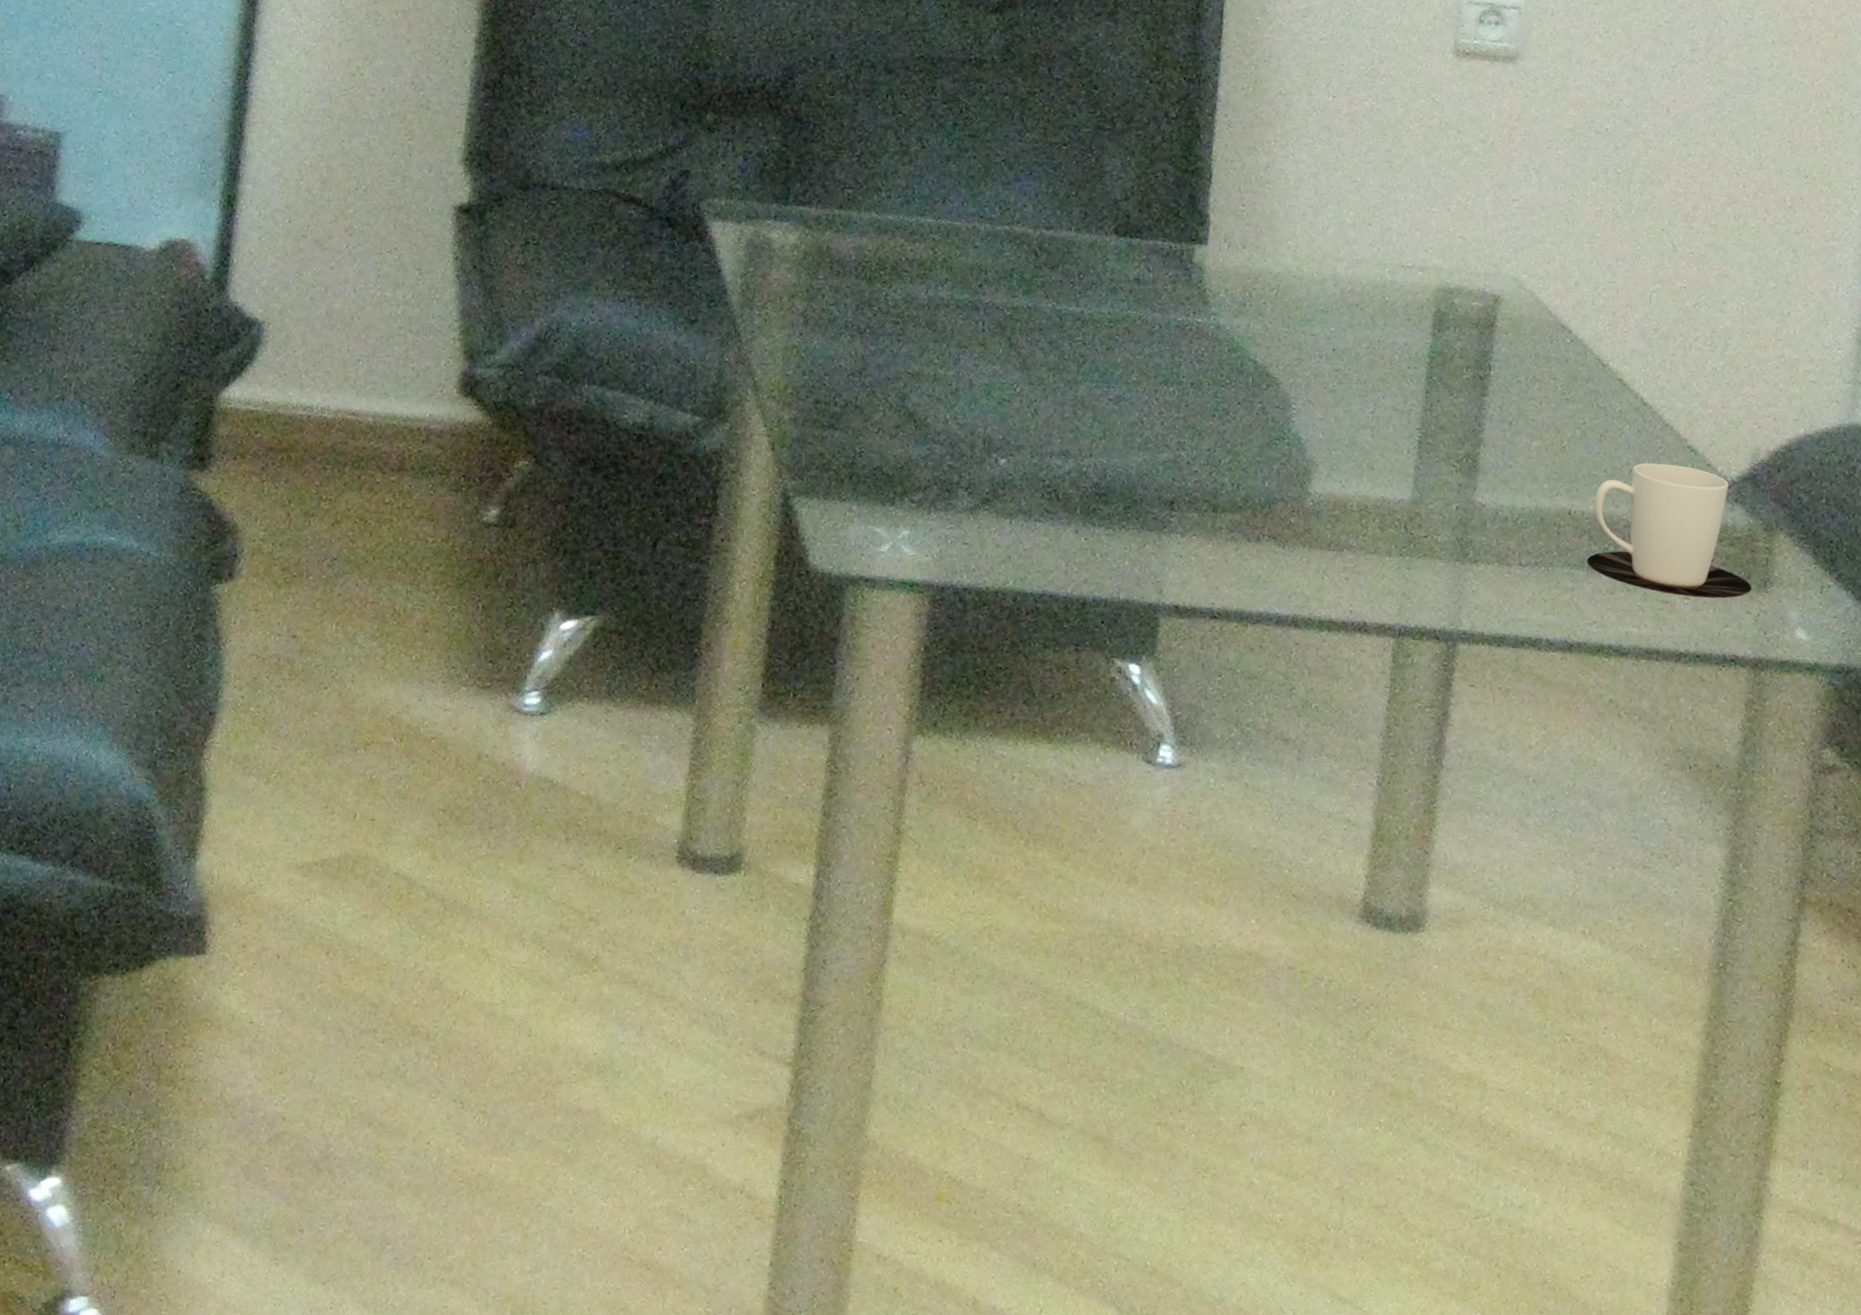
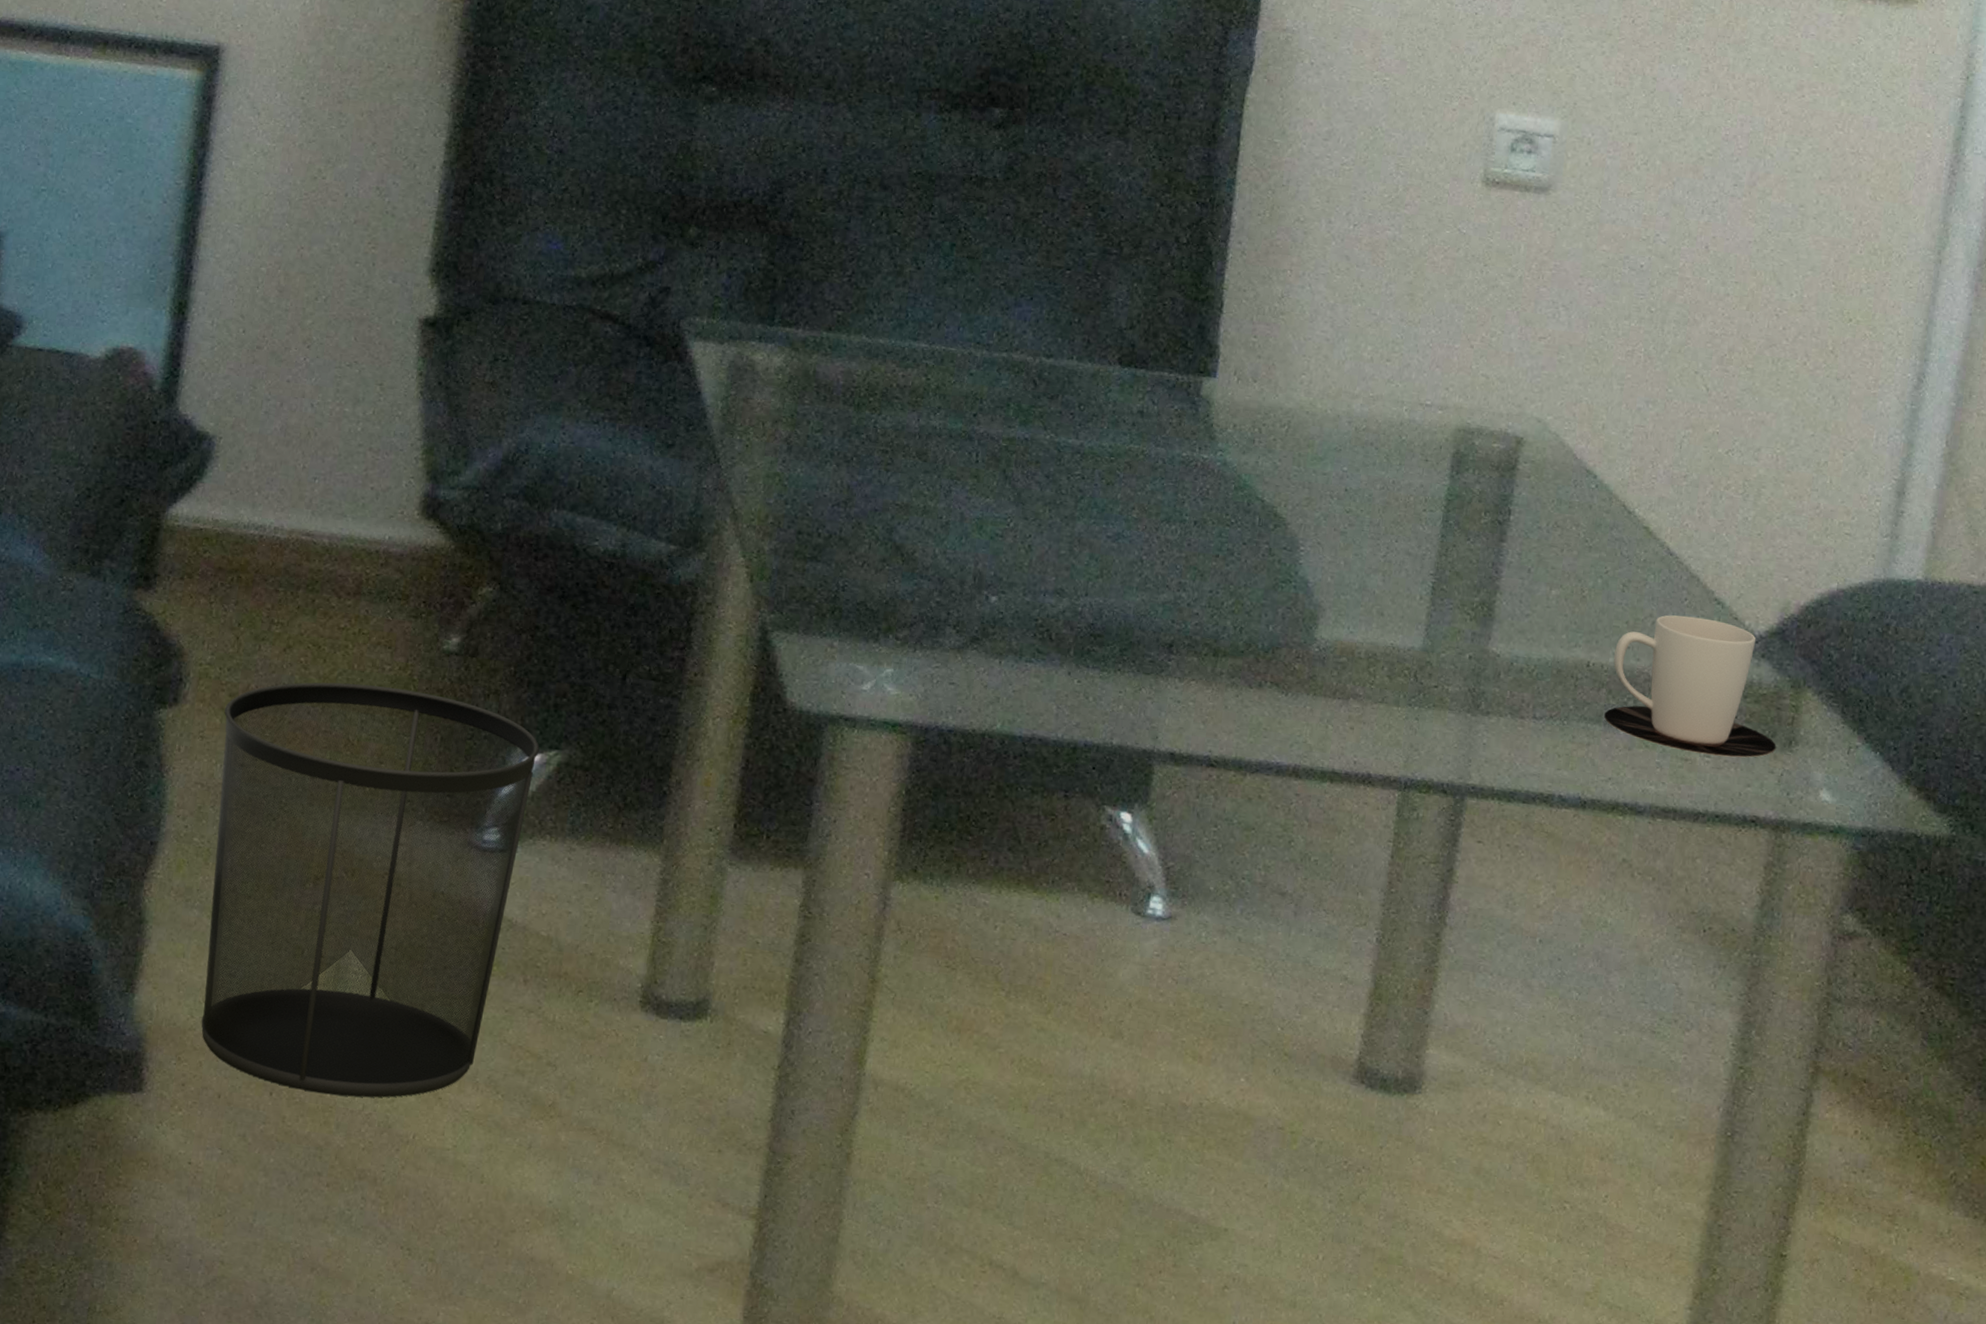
waste bin: none [260,555,576,956] -> present [201,682,540,1098]

